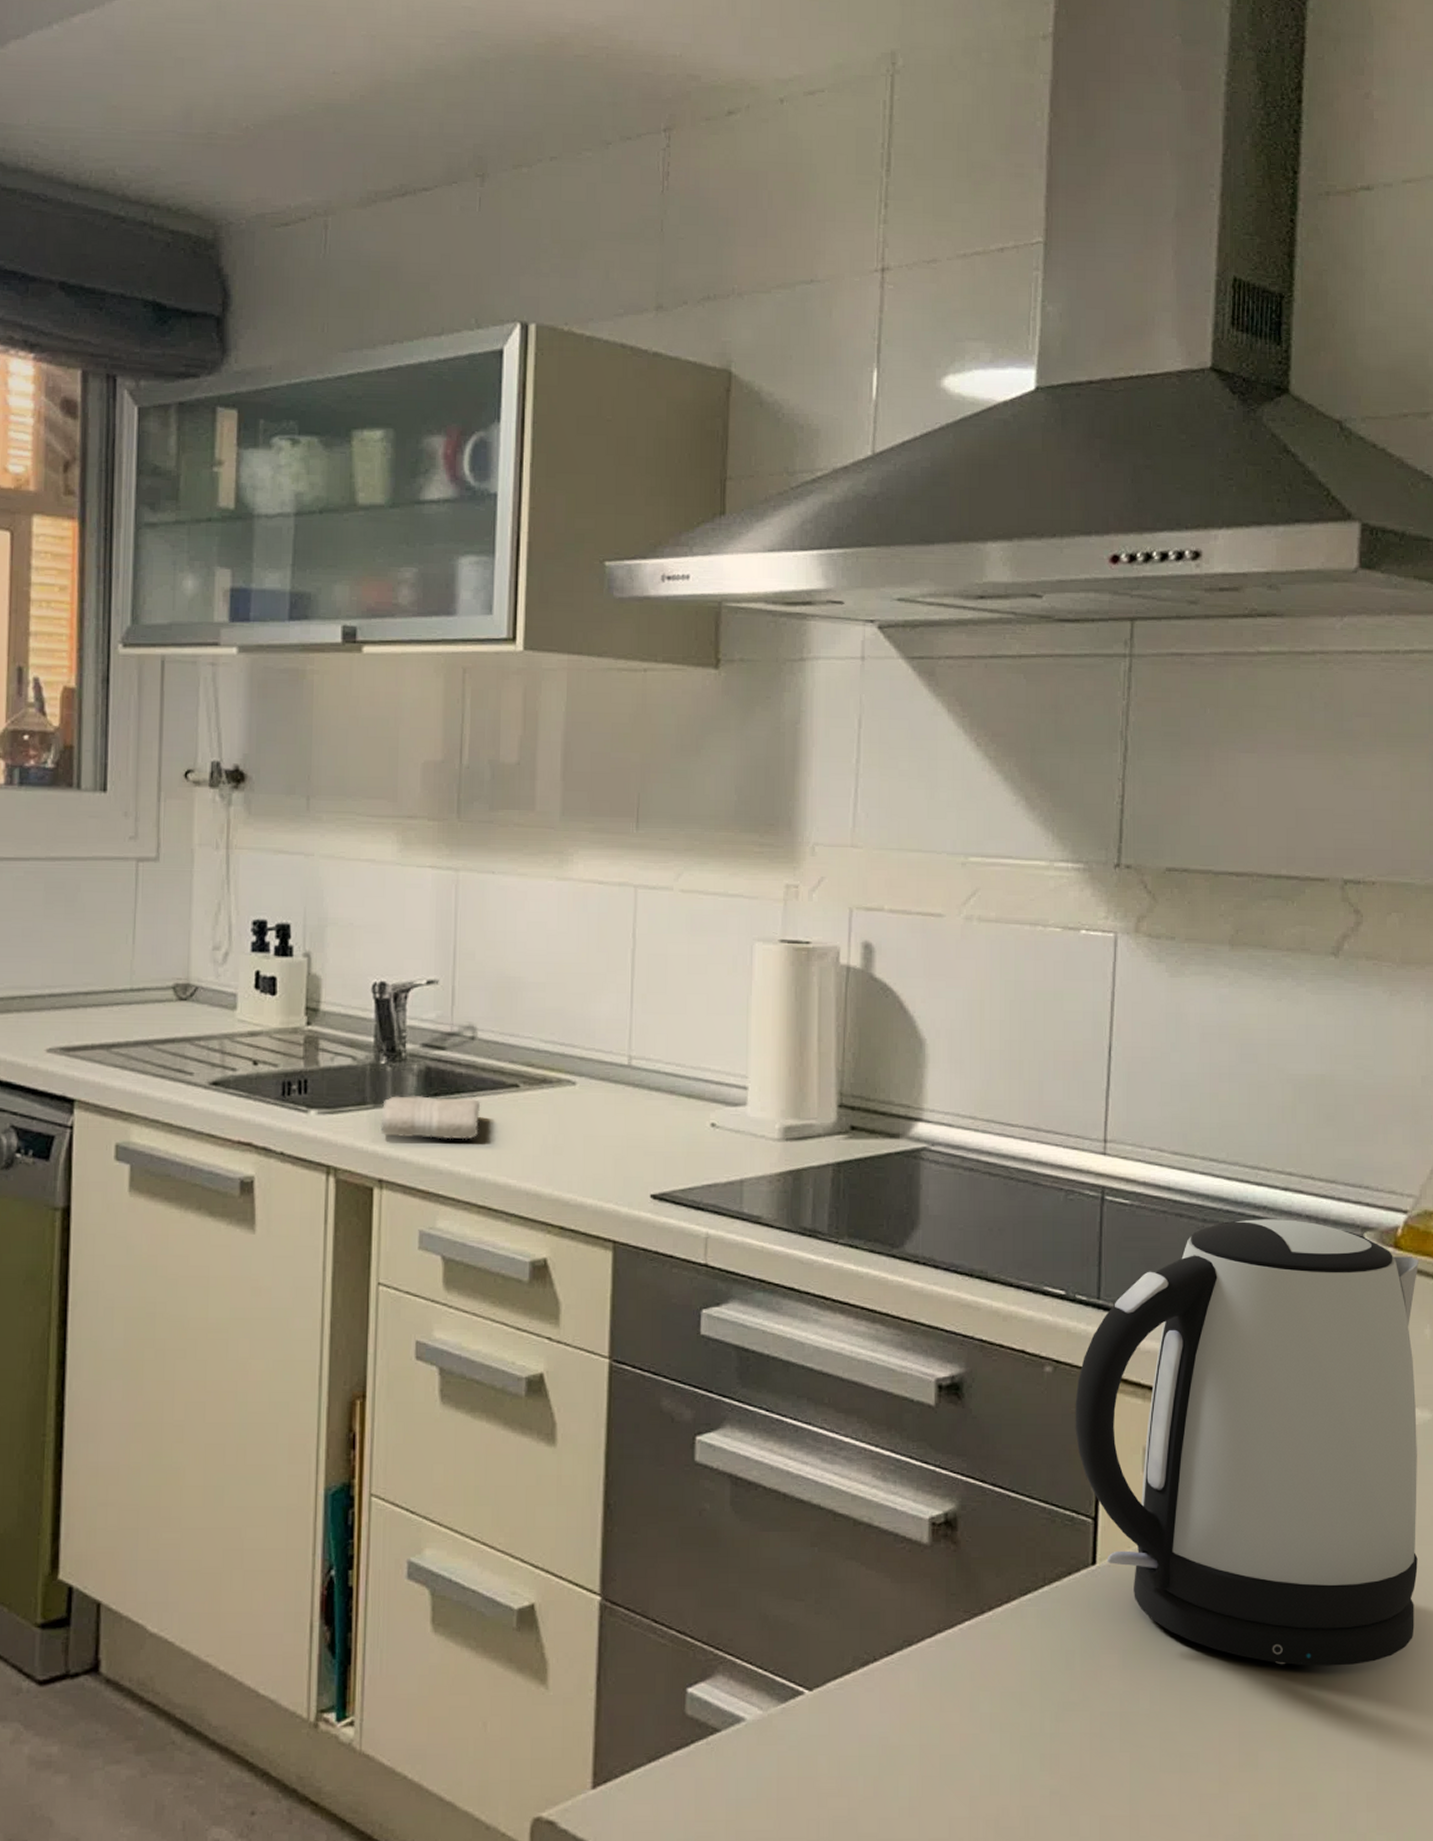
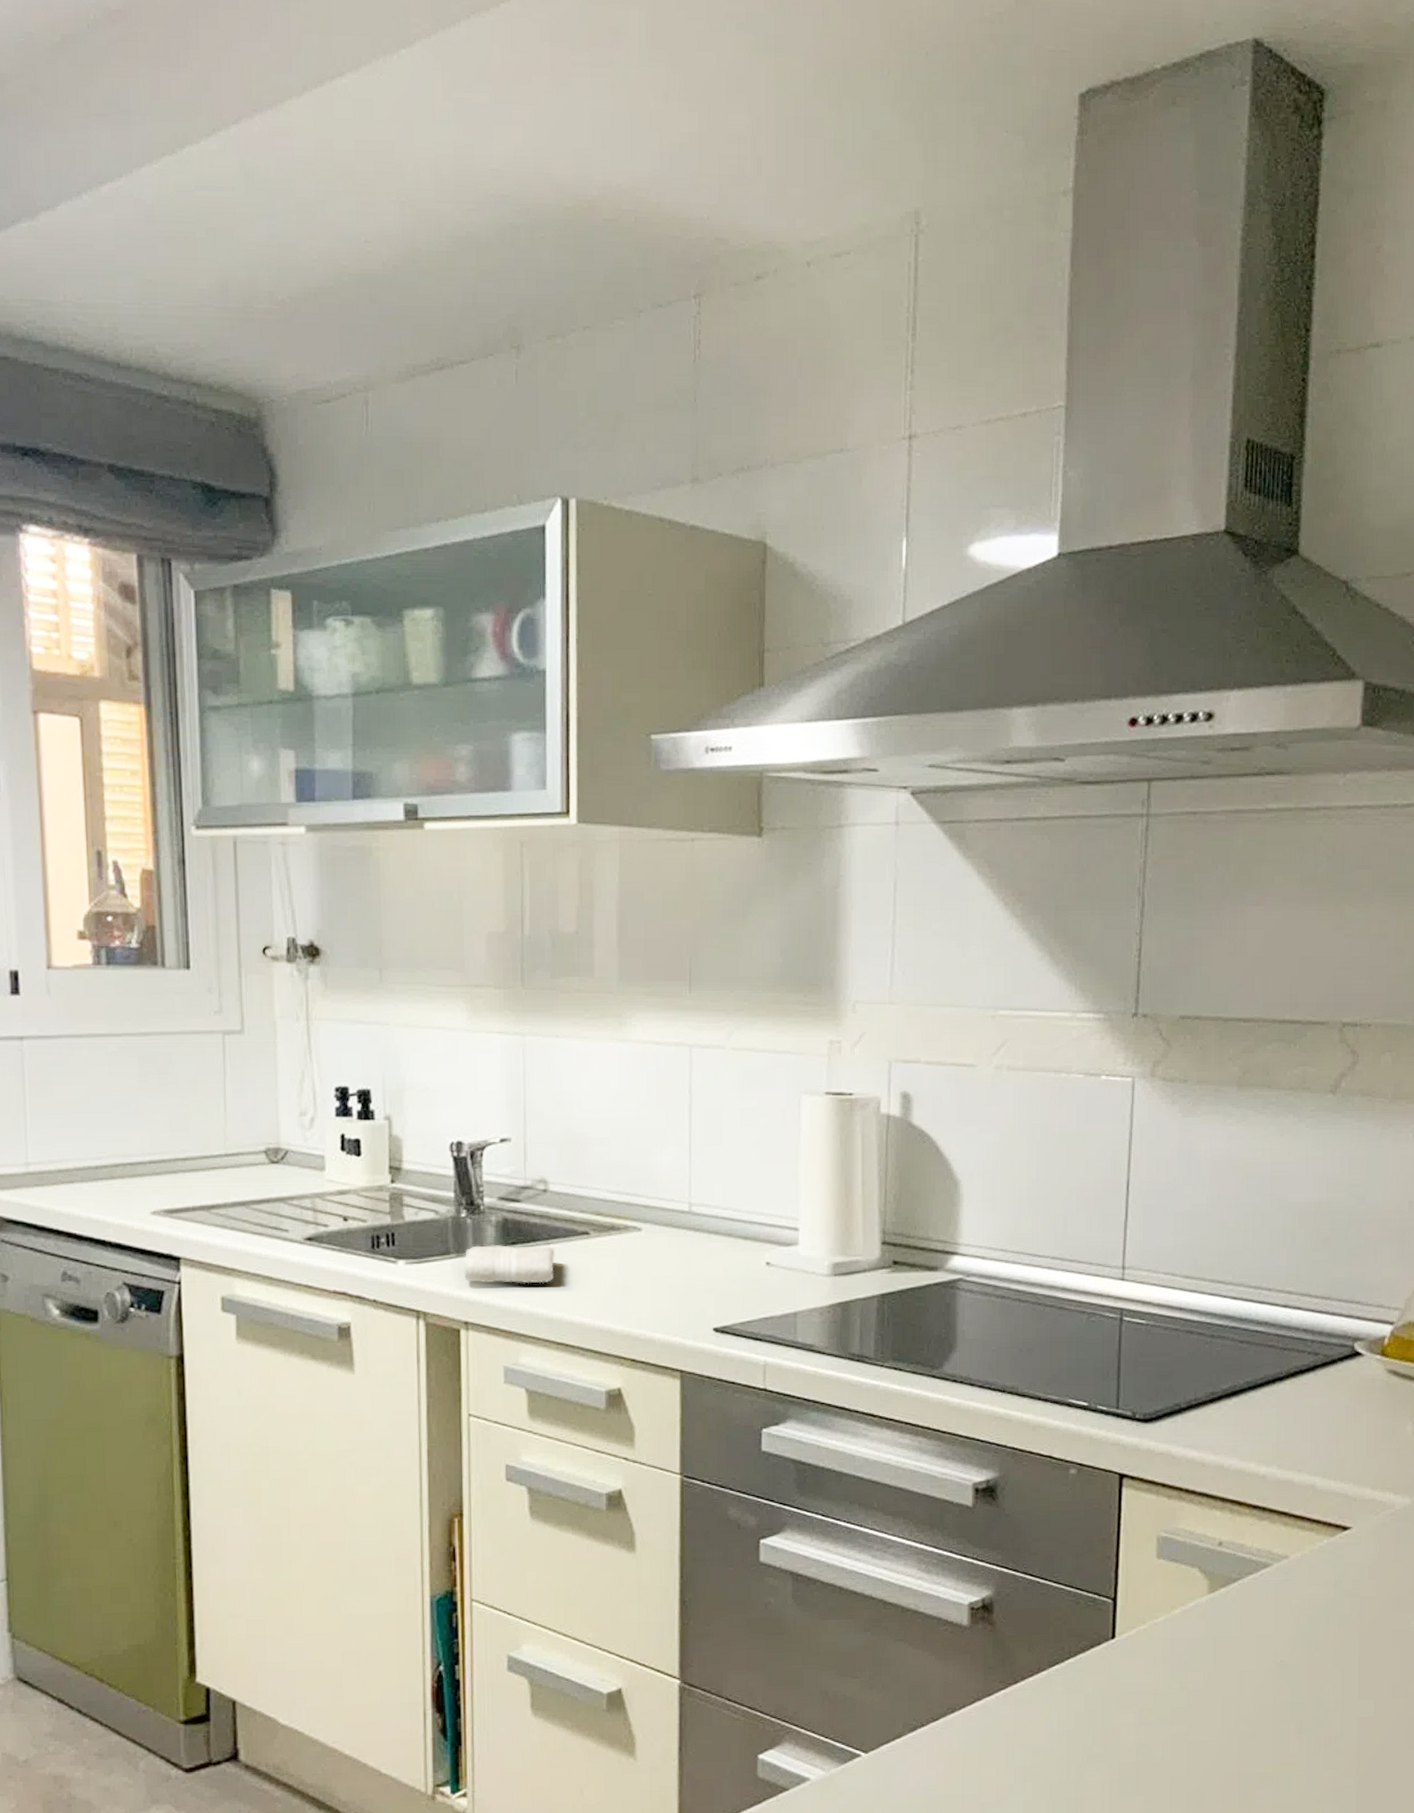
kettle: present [1075,1219,1420,1666] -> none [1097,1333,1404,1718]

